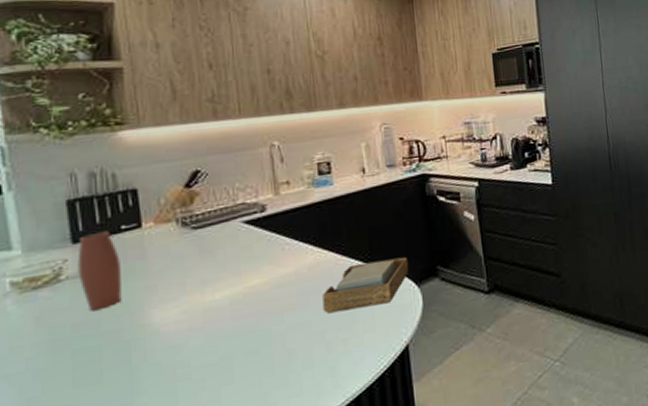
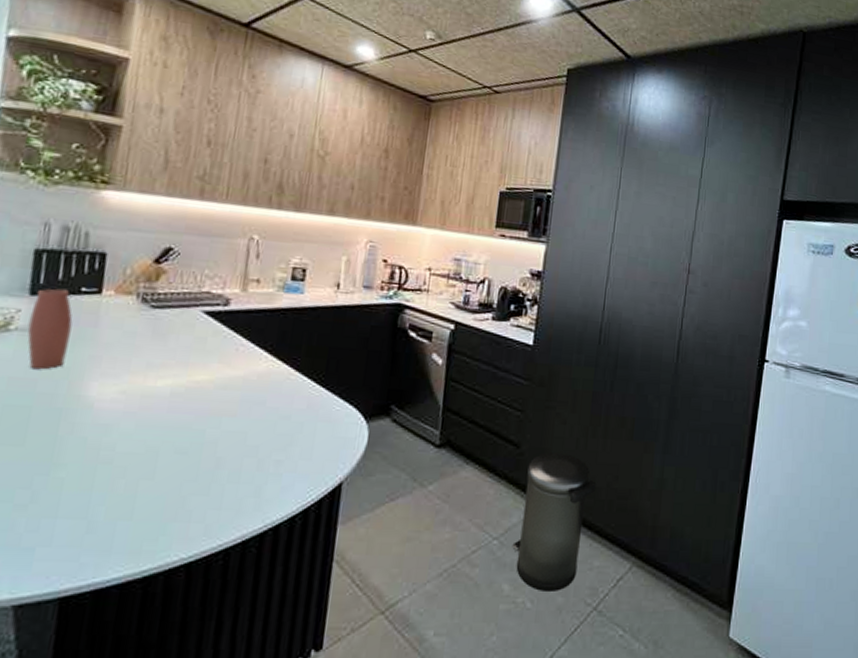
napkin holder: present [322,256,409,313] -> none [263,383,363,433]
pedal bin: none [571,272,636,396] -> present [512,452,597,591]

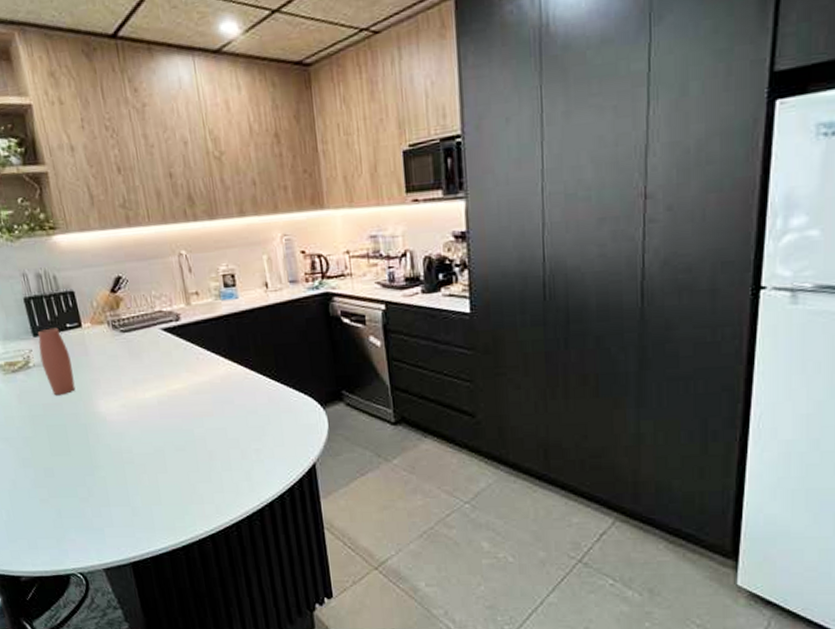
pedal bin: present [512,452,597,591] -> none [484,418,564,547]

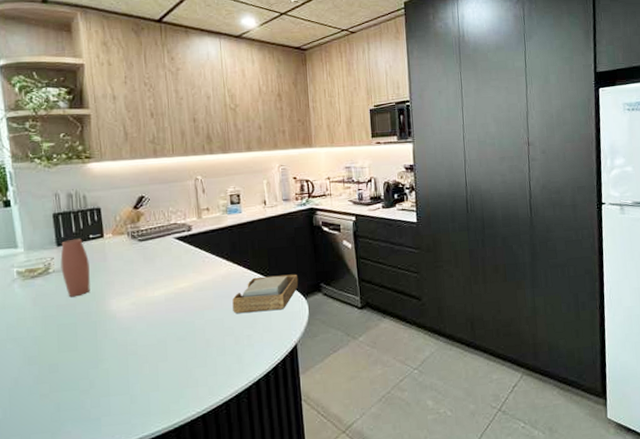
napkin holder: none [235,377,314,423] -> present [232,274,299,313]

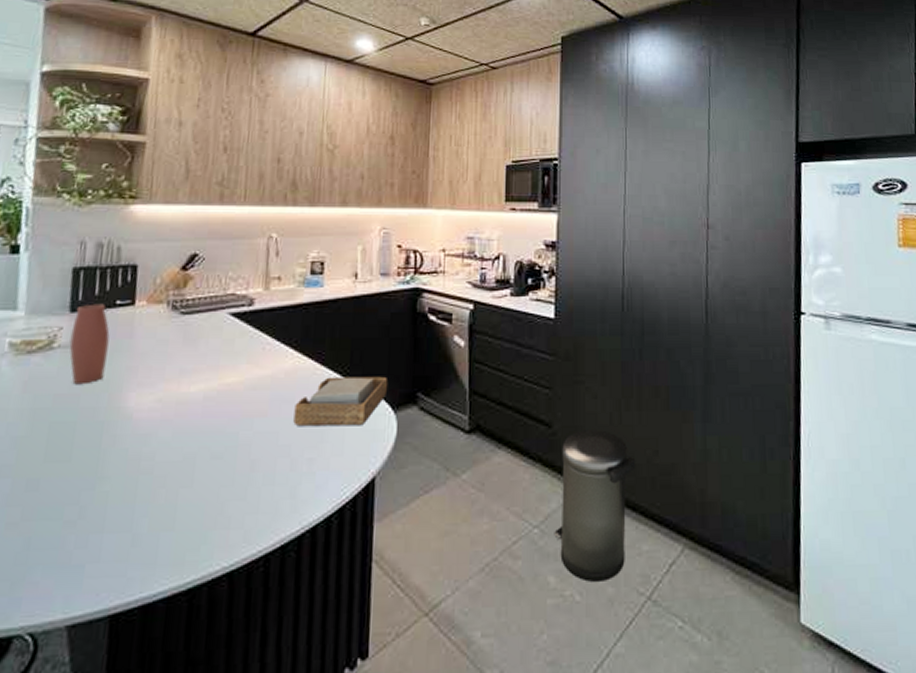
pedal bin: none [429,299,485,402] -> present [554,430,636,582]

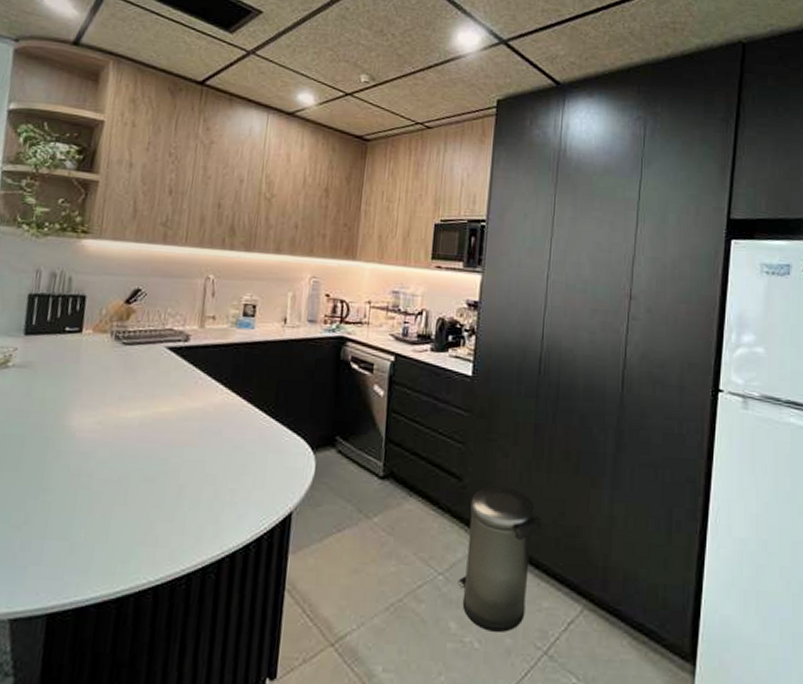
vase: present [69,303,110,385] -> none [22,328,59,402]
napkin holder: present [293,376,388,426] -> none [220,414,310,463]

